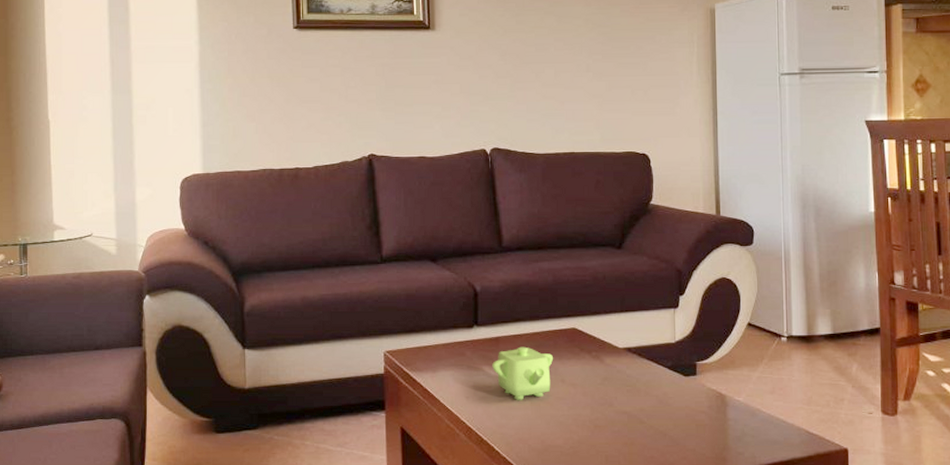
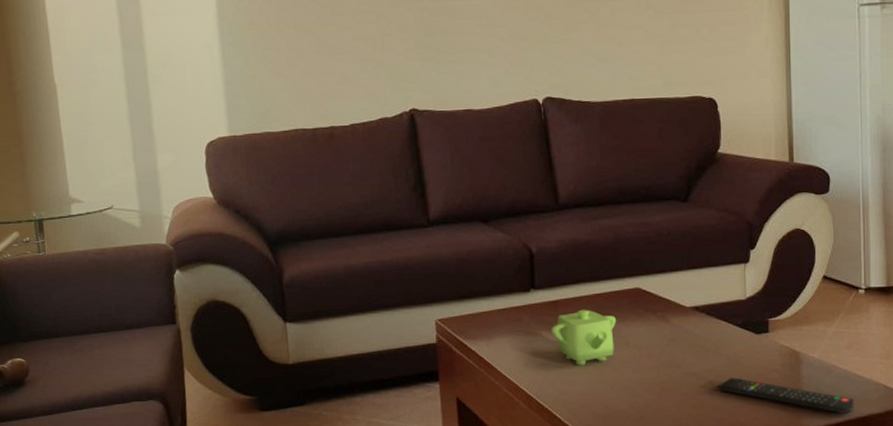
remote control: none [648,417,778,458] -> present [718,377,854,415]

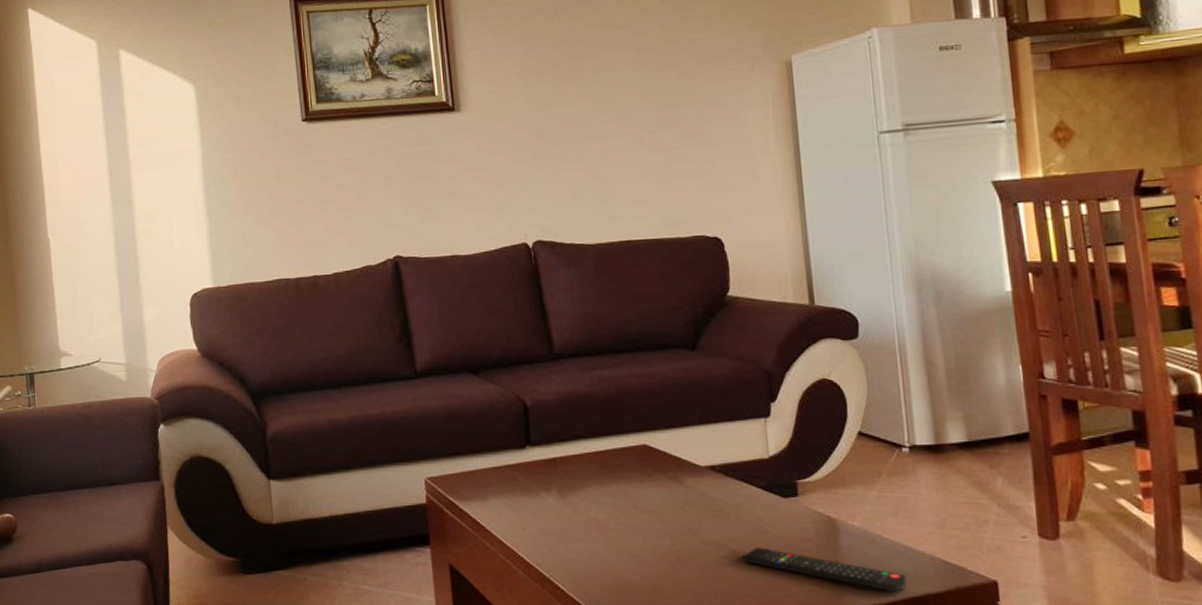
teapot: present [551,309,616,365] -> none [550,468,622,530]

